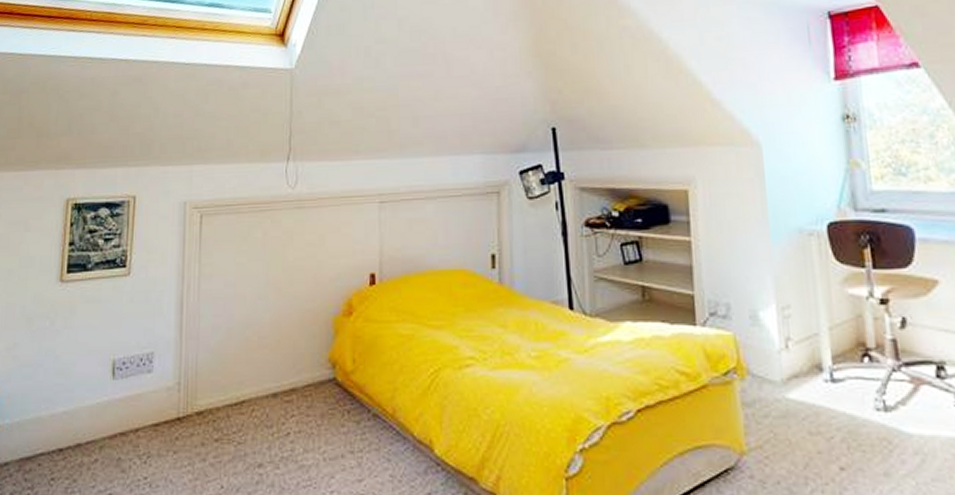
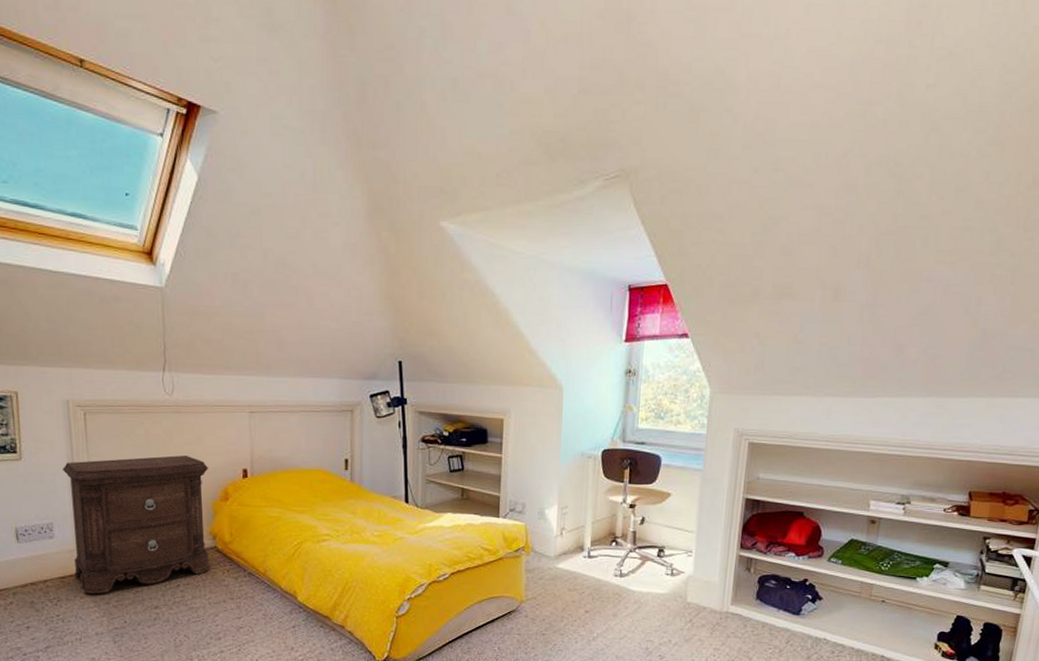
nightstand: none [169,260,332,448] -> present [63,455,210,595]

